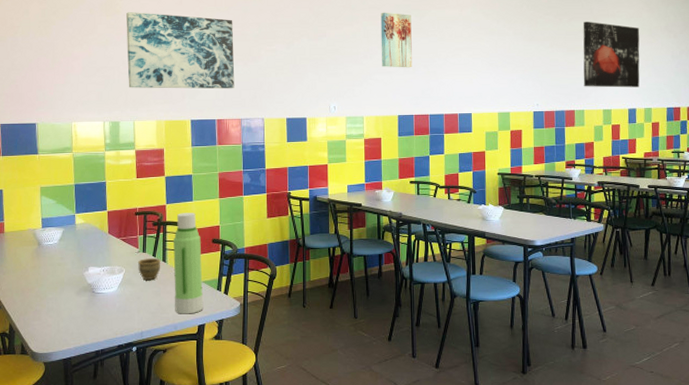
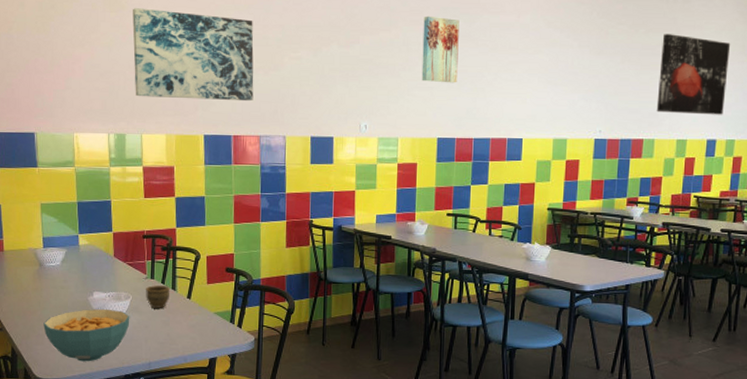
cereal bowl: none [41,282,123,335] -> present [43,308,130,362]
water bottle: present [173,213,204,314] -> none [183,238,216,347]

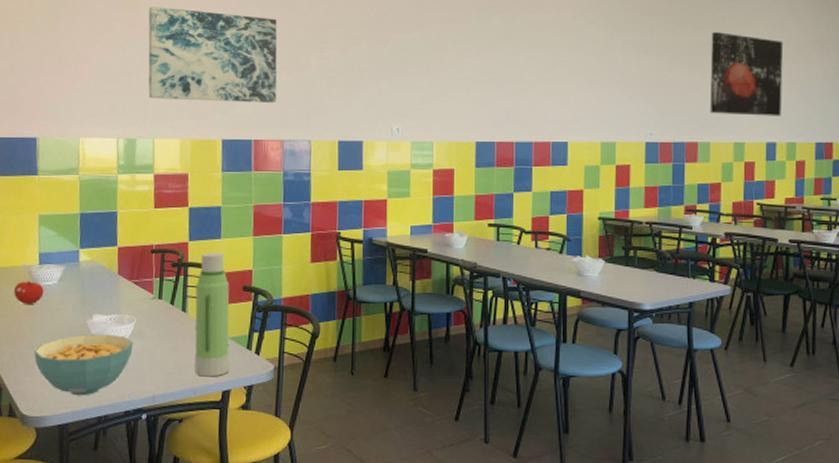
fruit: none [22,262,49,282] -> present [14,281,44,304]
cup: present [146,285,171,308] -> none [152,307,180,333]
water bottle: none [183,238,216,347] -> present [194,252,230,377]
wall art: present [421,16,460,83] -> none [457,14,496,84]

